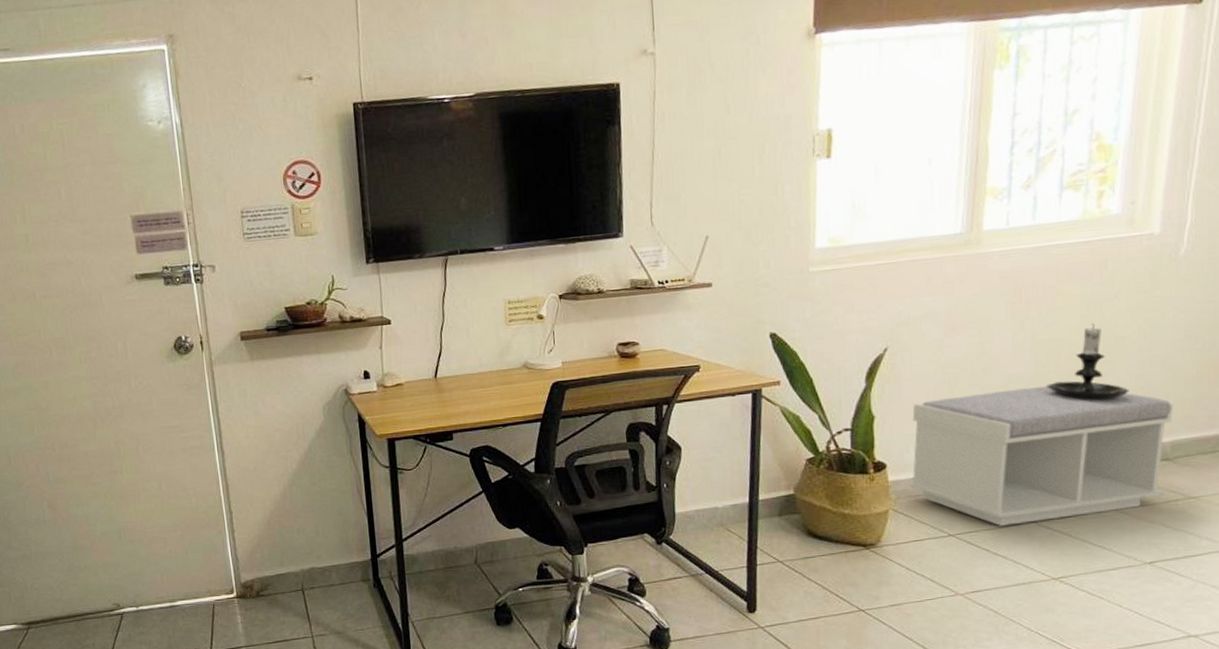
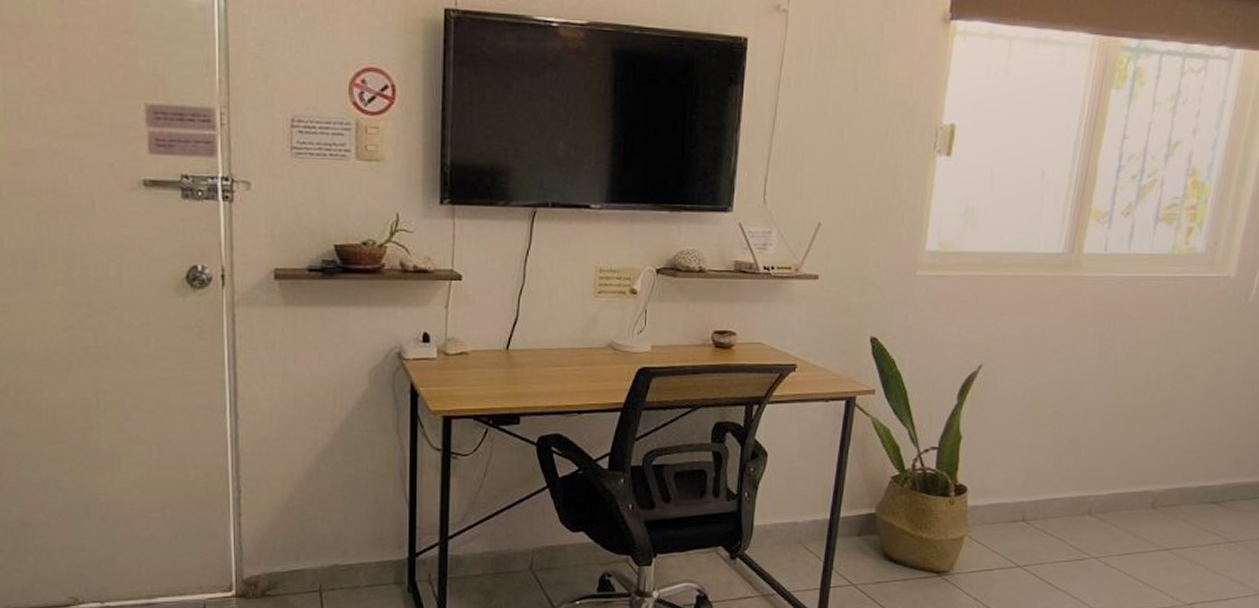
bench: present [909,385,1174,526] -> none [986,419,1228,559]
candle holder: present [1045,323,1130,400] -> none [1120,360,1192,439]

